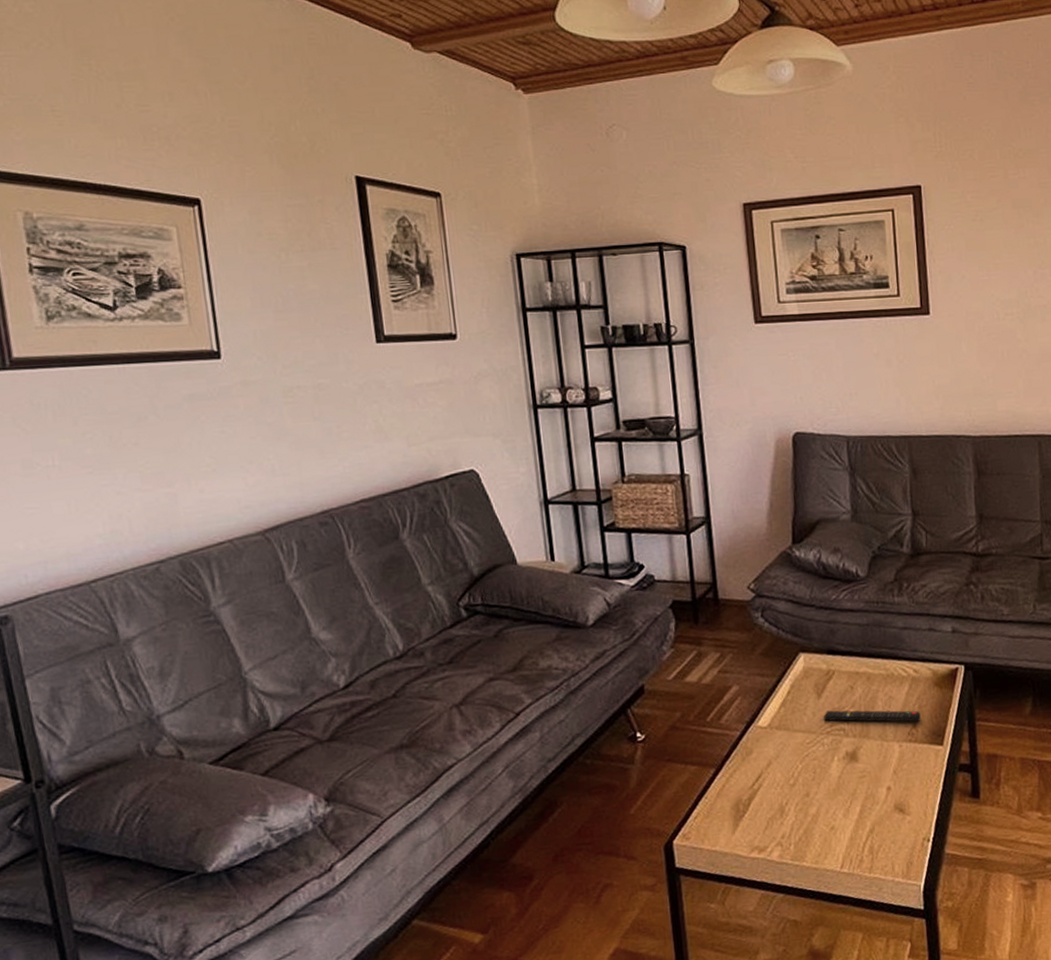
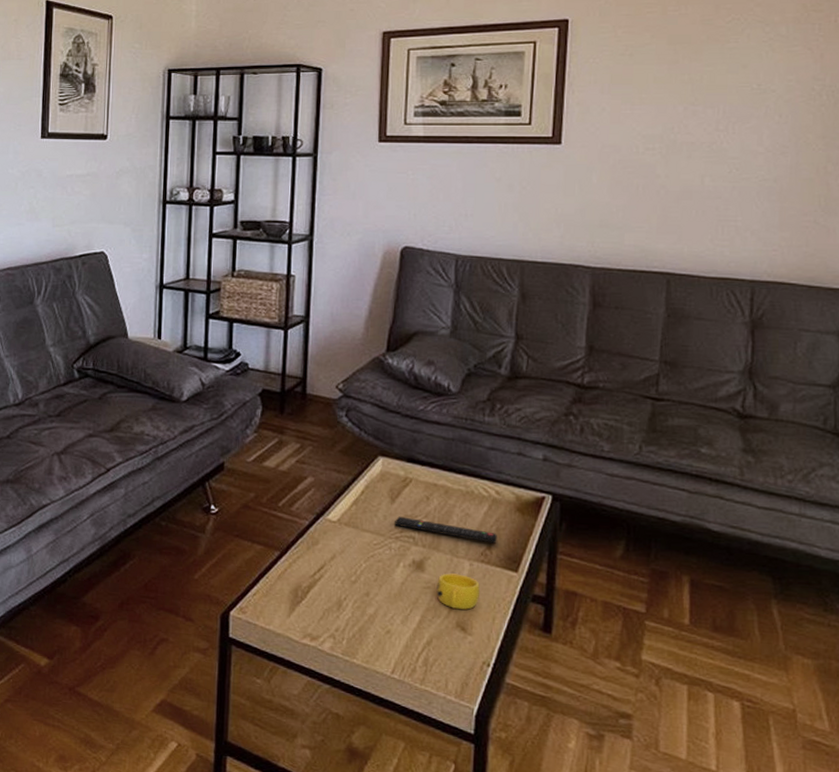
cup: none [871,757,912,792] -> present [436,573,480,610]

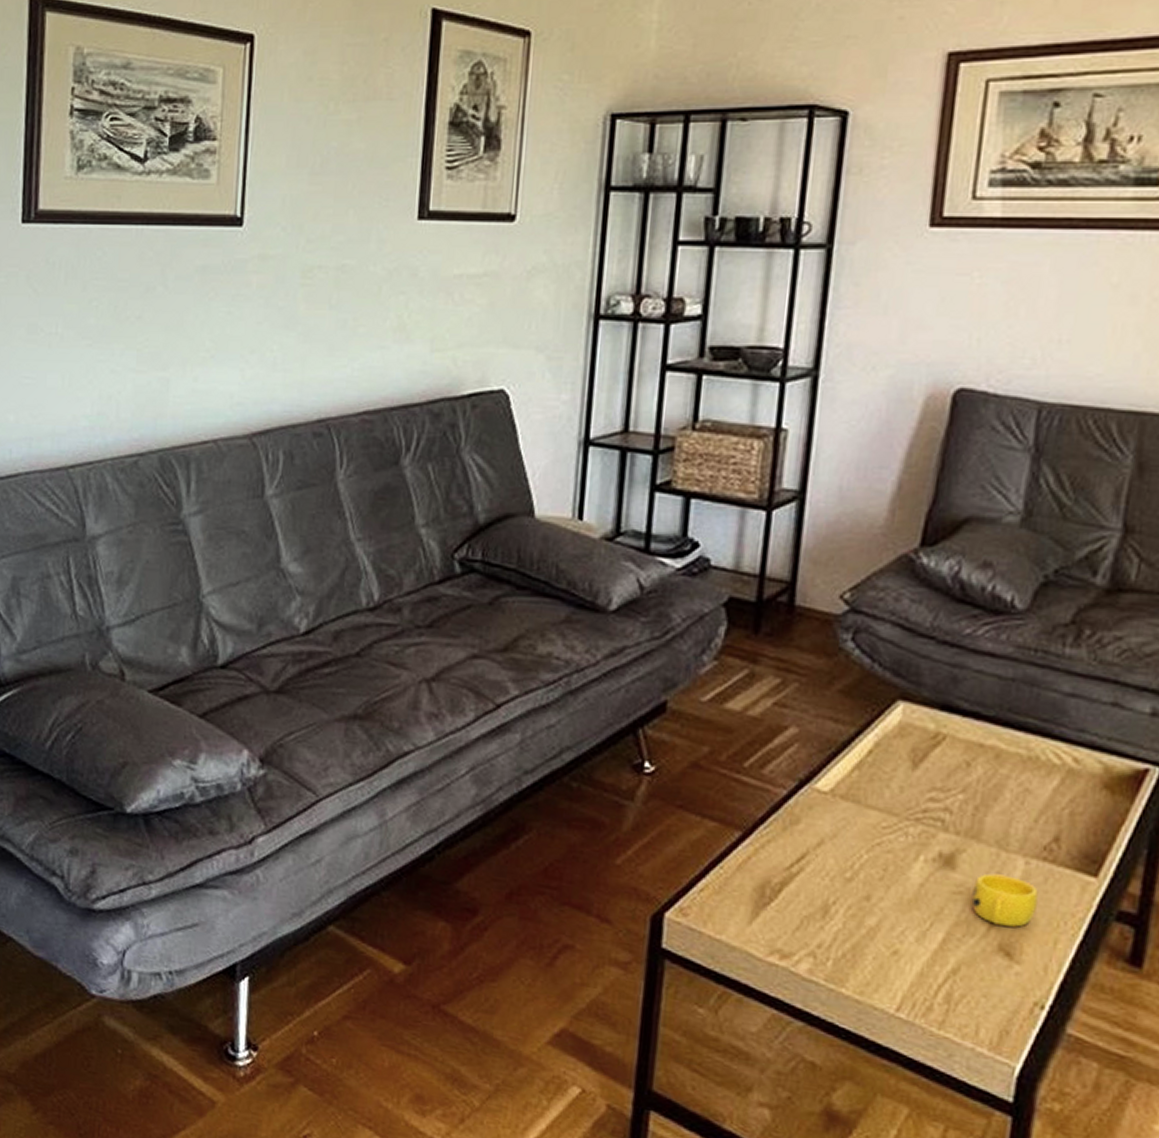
remote control: present [395,516,497,544] -> none [915,789,1071,834]

